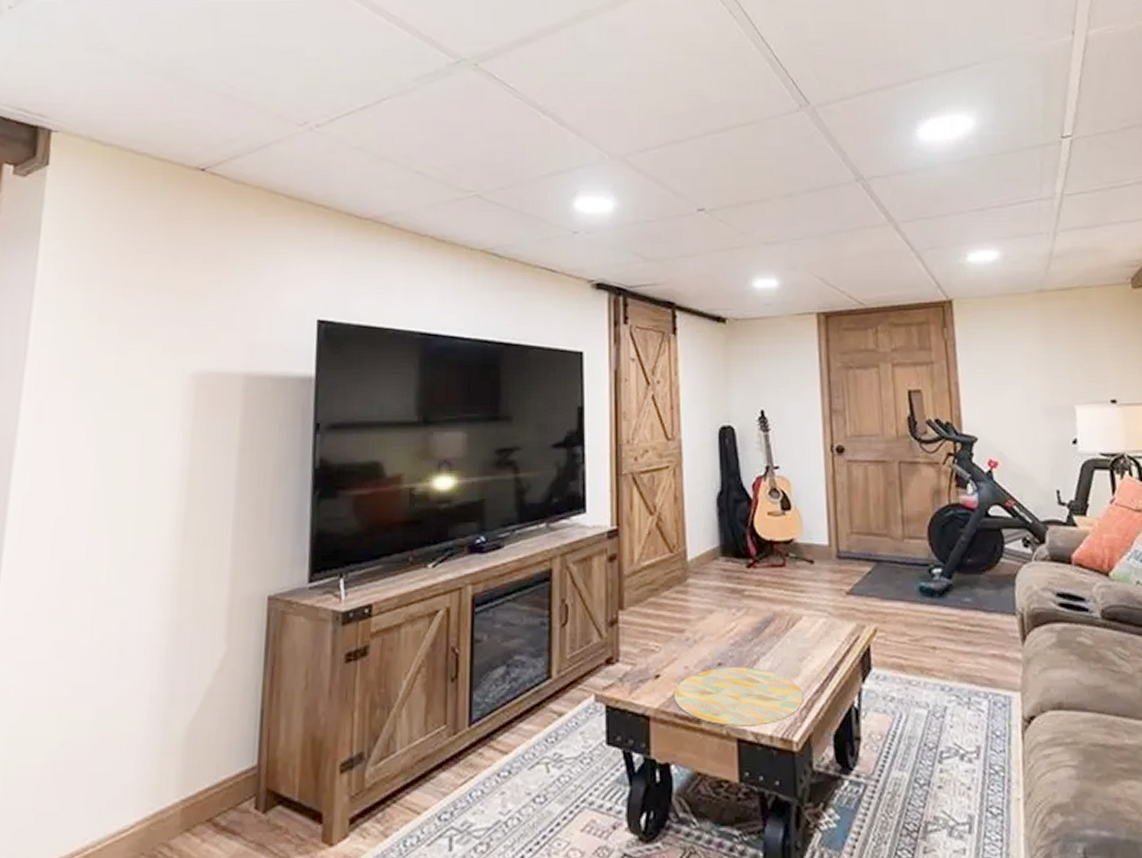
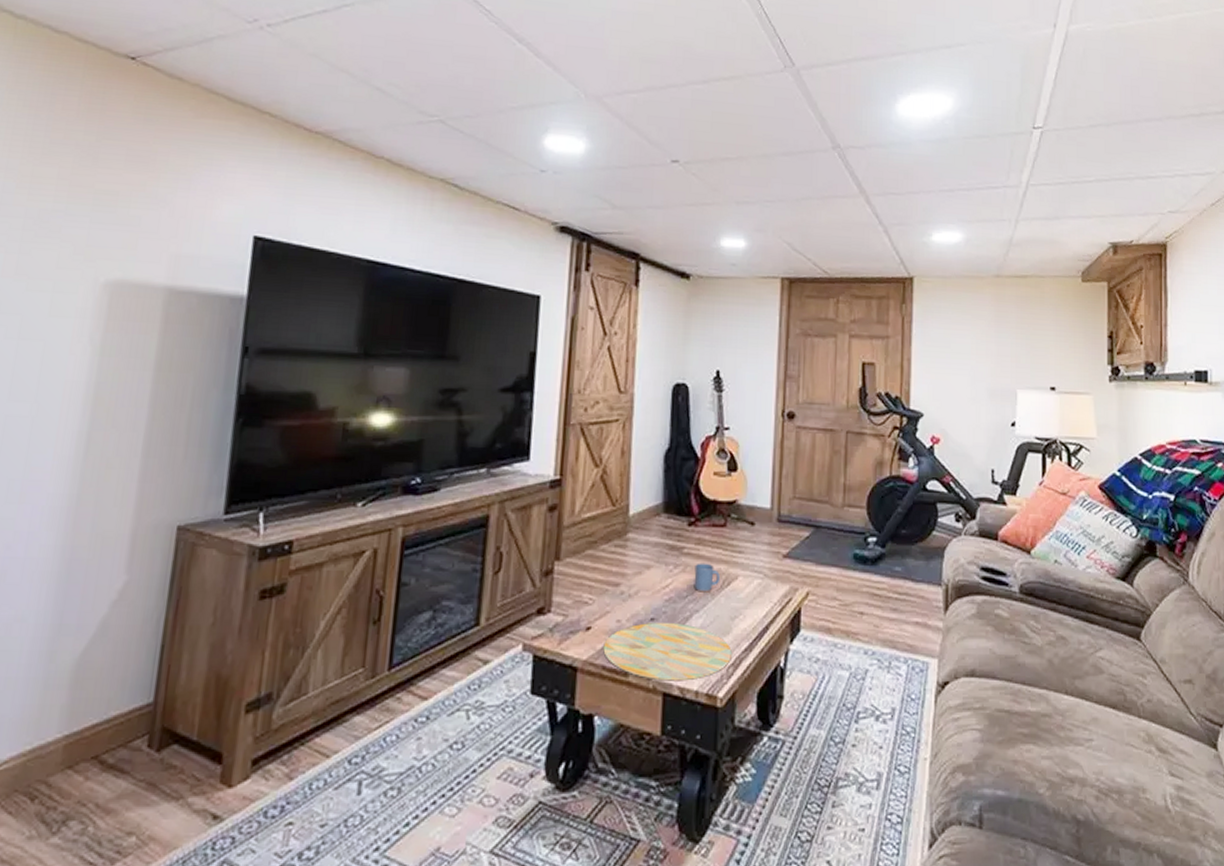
mug: none [757,604,784,634] -> present [694,563,720,592]

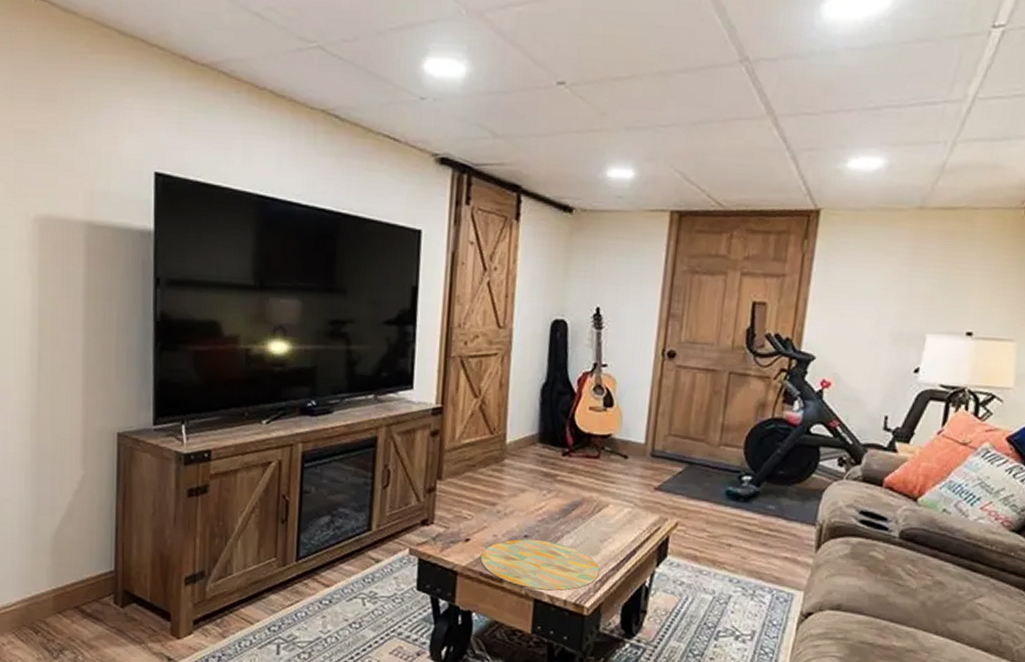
mug: present [694,563,720,592] -> none [566,489,591,517]

